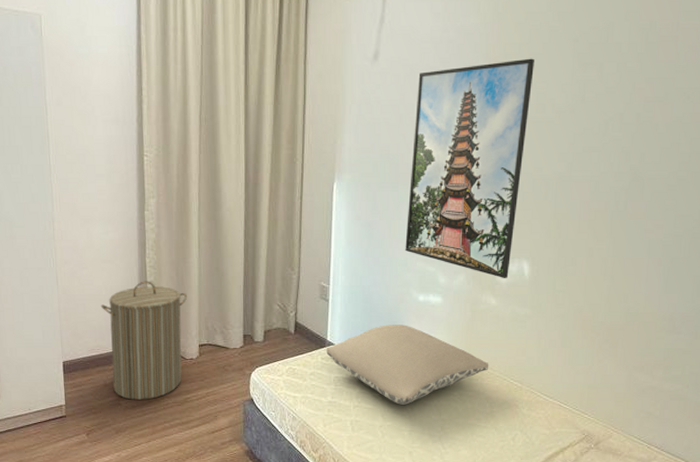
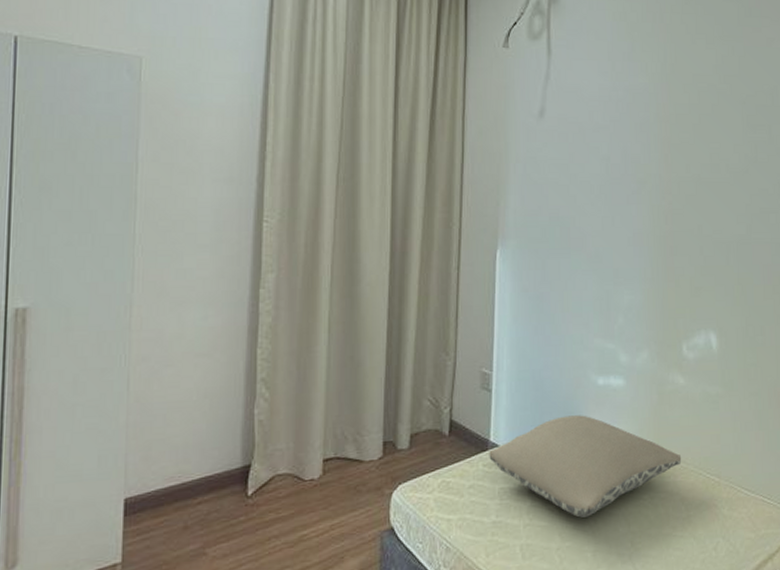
laundry hamper: present [100,281,188,400] -> none [188,378,311,546]
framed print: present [405,58,534,278] -> none [580,118,705,353]

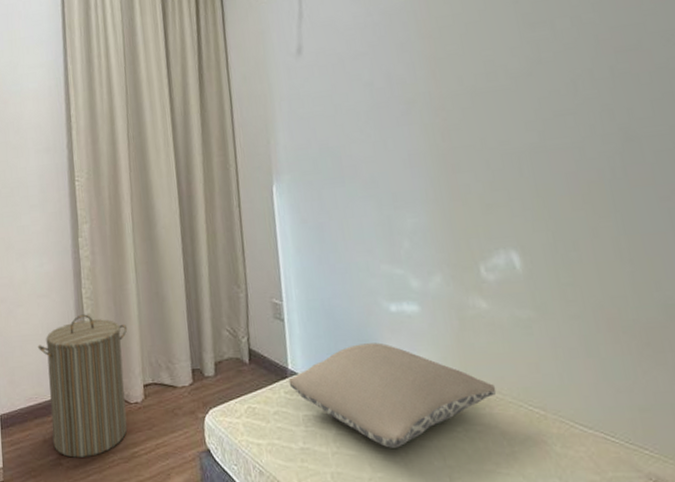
laundry hamper: none [188,378,311,546] -> present [37,314,128,458]

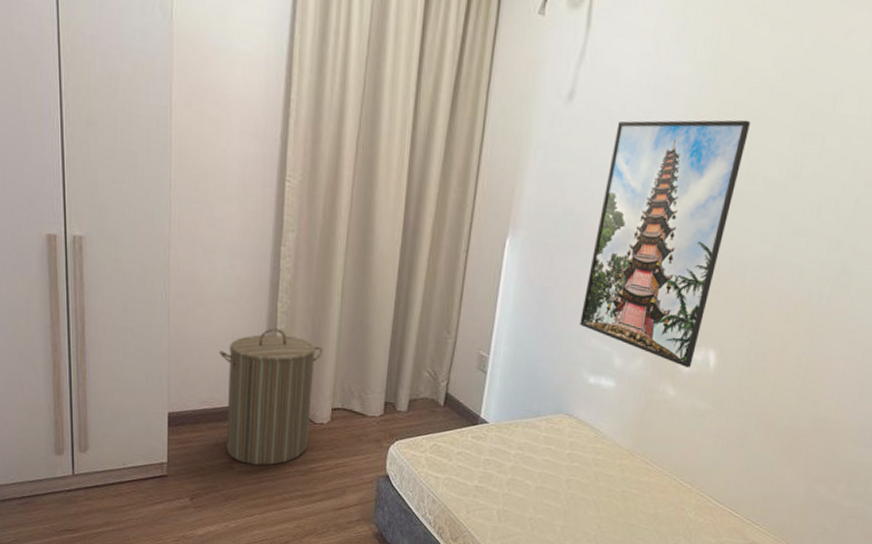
pillow: present [288,342,497,448] -> none [478,406,659,497]
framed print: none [347,27,496,275] -> present [580,119,750,367]

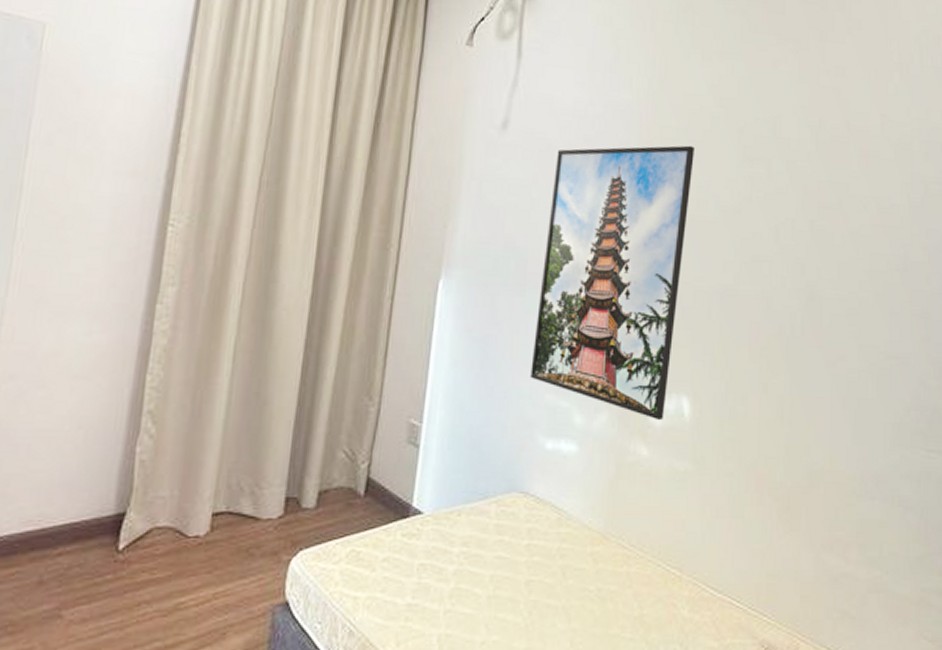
laundry hamper: present [218,328,324,466] -> none [53,409,205,608]

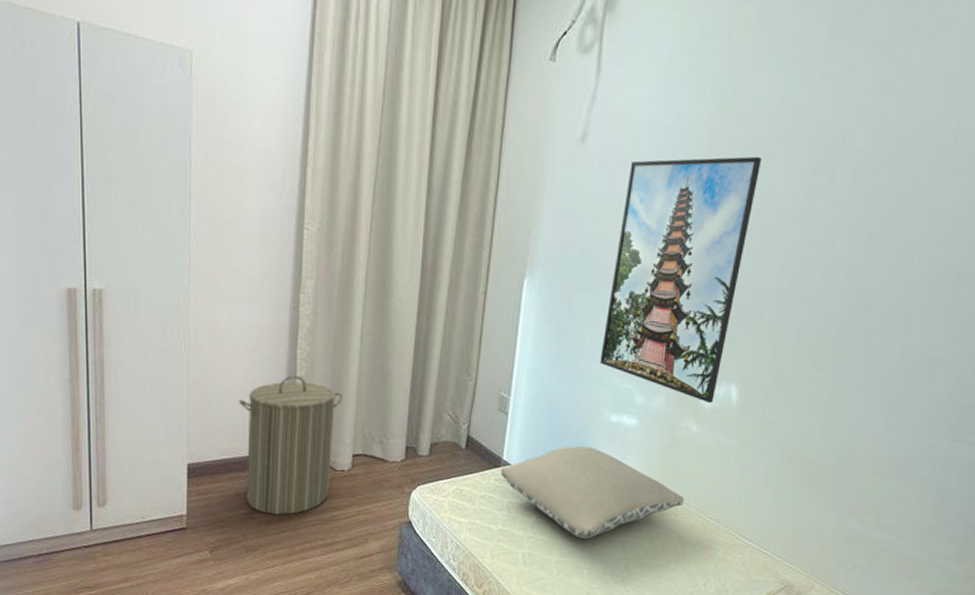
laundry hamper: none [53,409,205,608] -> present [238,375,344,515]
pillow: none [409,483,638,607] -> present [500,446,685,539]

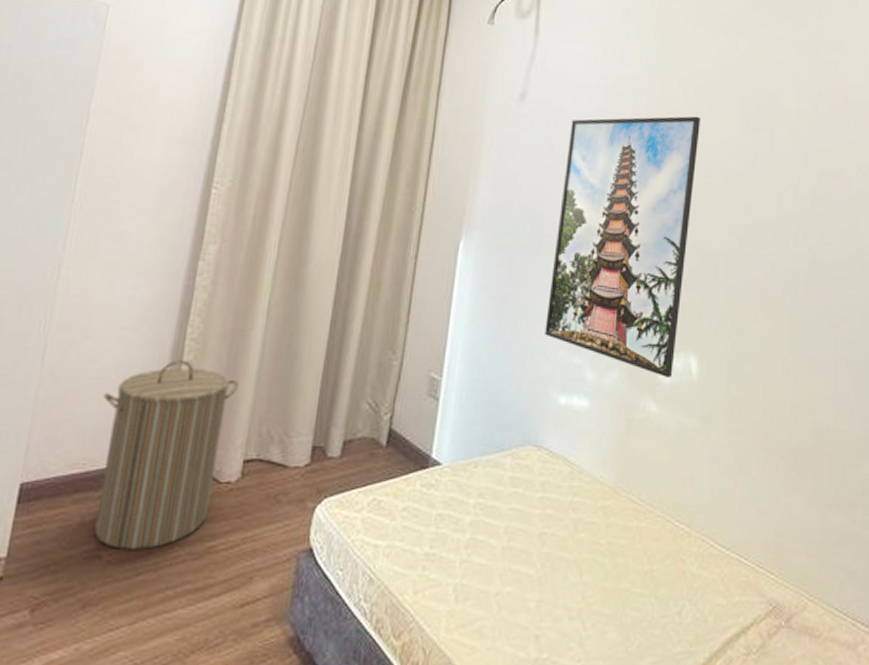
pillow: present [500,446,685,539] -> none [428,437,648,559]

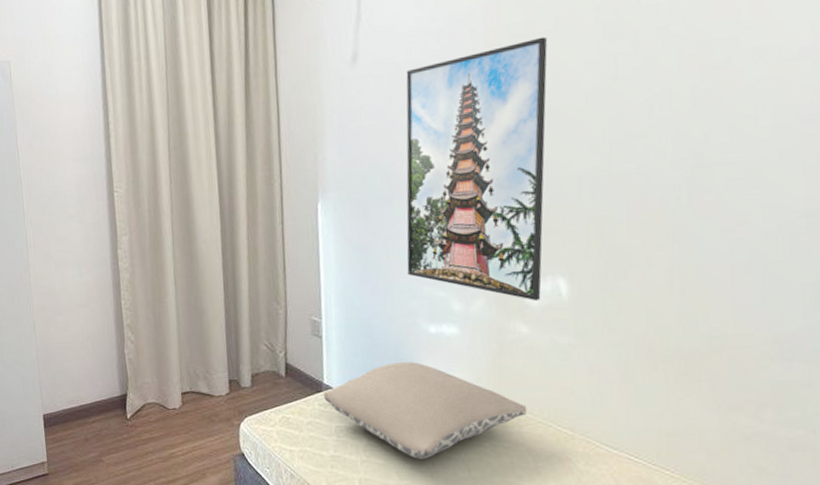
laundry hamper: present [94,360,239,549] -> none [78,324,167,456]
pillow: none [428,437,648,559] -> present [323,362,528,459]

